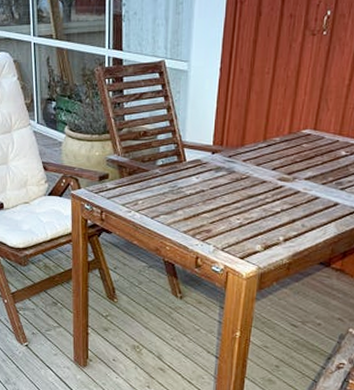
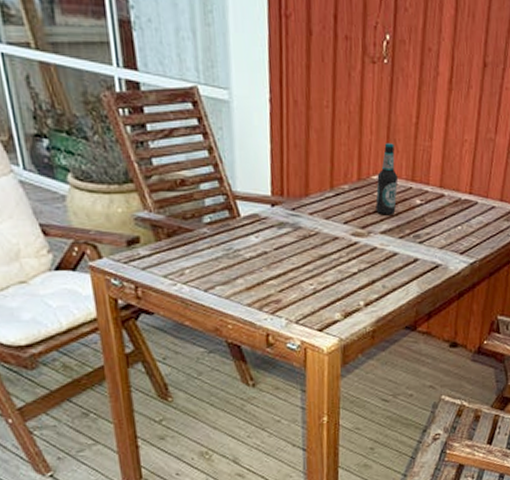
bottle: none [303,102,327,164] -> present [375,143,399,216]

